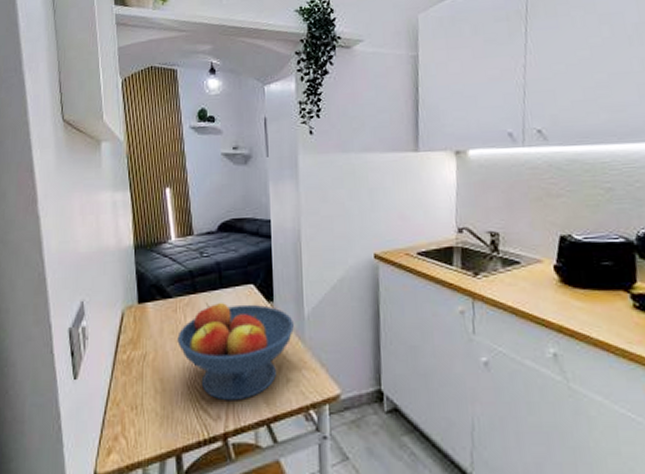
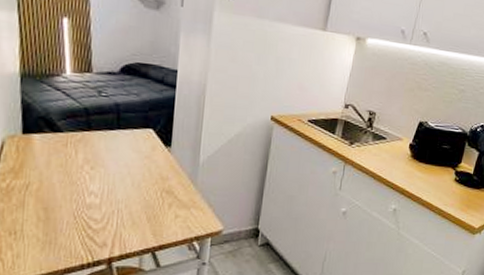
fruit bowl: present [177,302,294,401] -> none [66,140,188,231]

